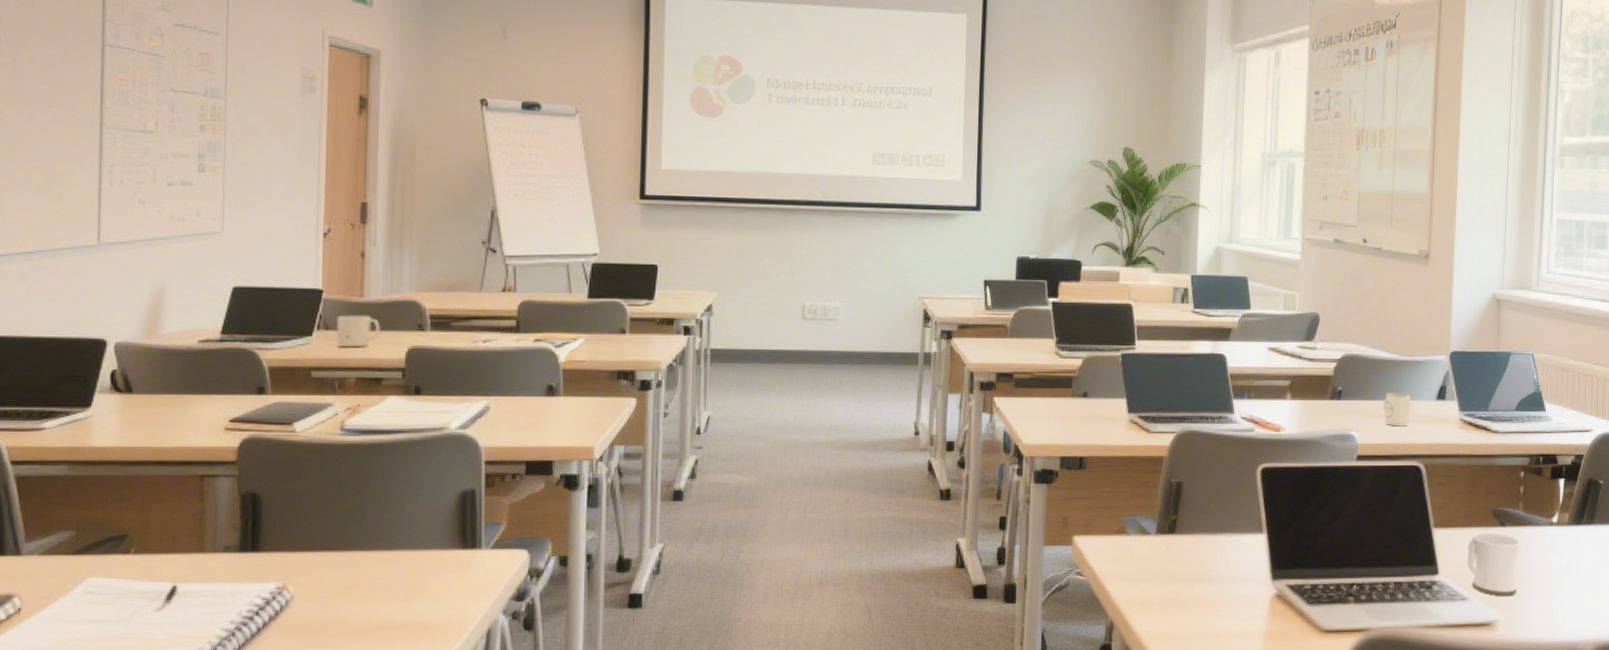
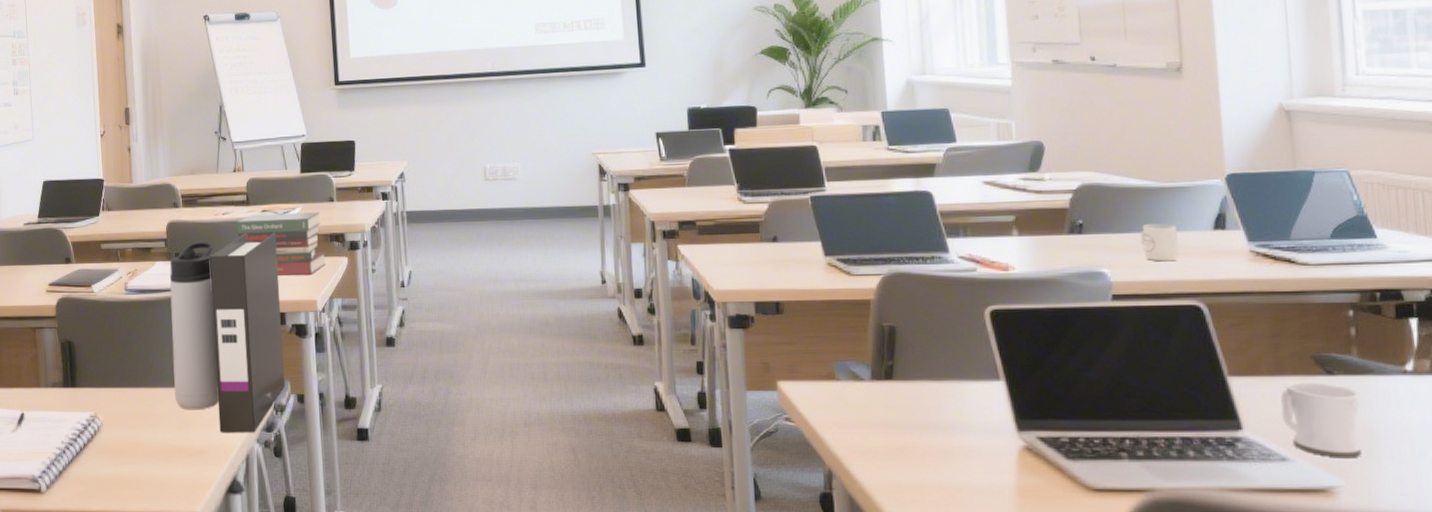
mug: present [336,315,381,348] -> none [114,197,147,224]
thermos bottle: none [397,374,467,578] -> present [169,242,219,410]
binder: none [455,366,551,603] -> present [210,232,285,433]
books: none [500,344,609,417] -> present [236,212,326,275]

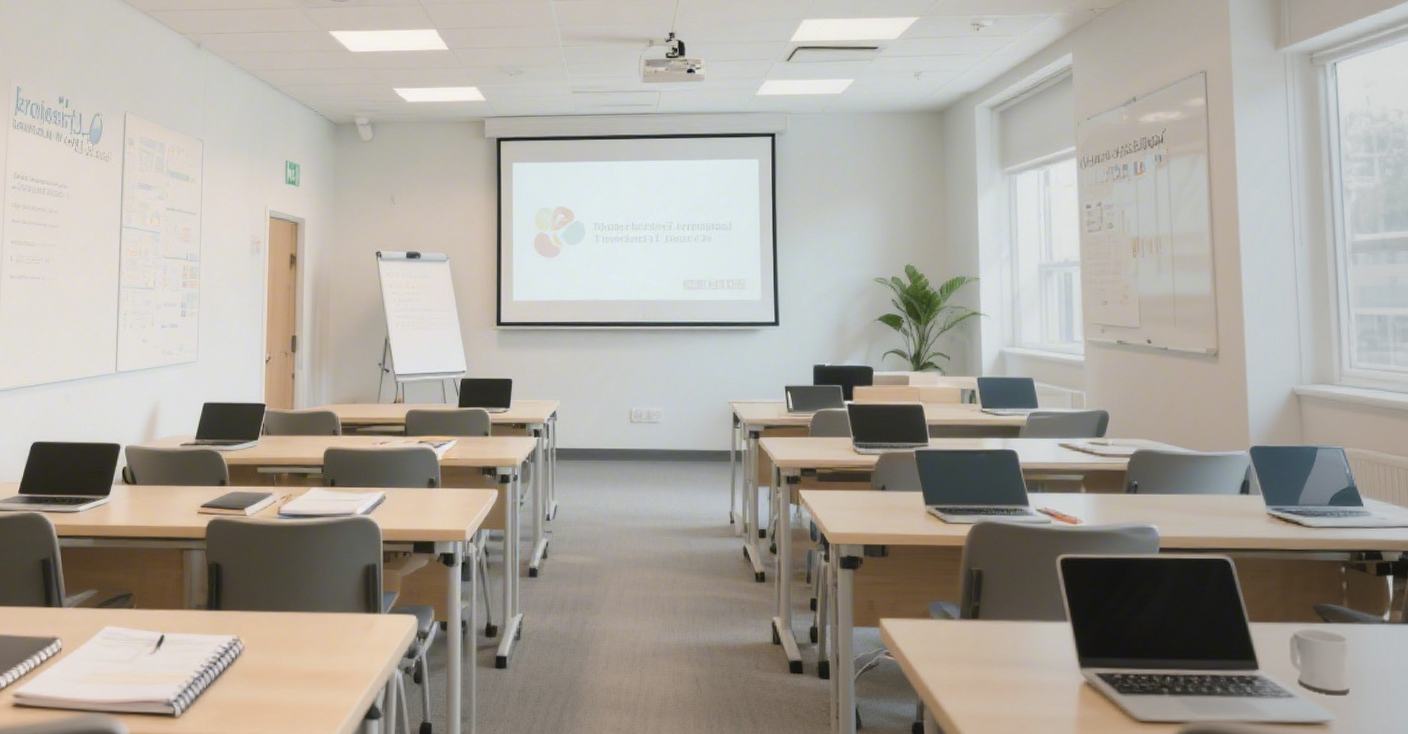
thermos bottle: present [169,242,219,410] -> none [319,470,368,636]
binder: present [210,232,285,433] -> none [362,463,431,659]
books: present [236,212,326,275] -> none [393,445,477,505]
mug: present [1140,224,1180,262] -> none [1183,487,1213,520]

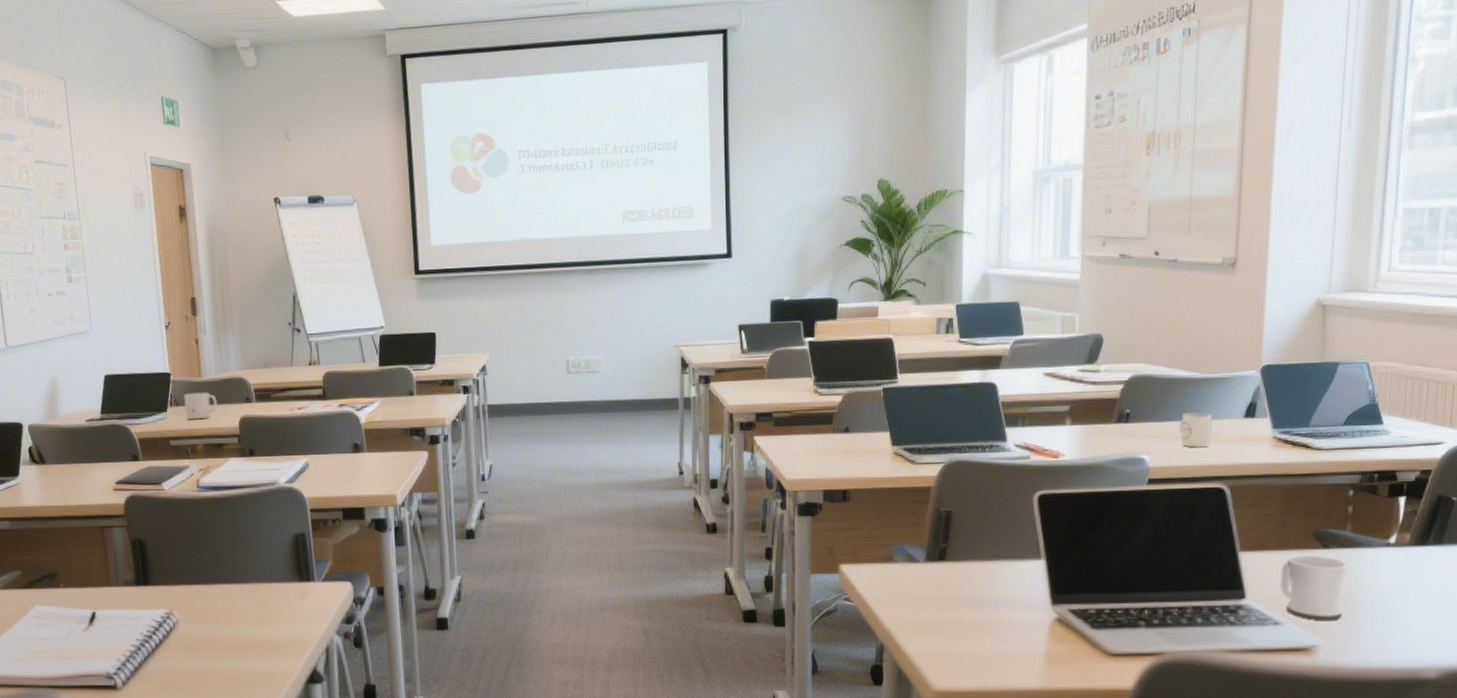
mug: none [274,423,306,449] -> present [183,392,218,420]
mug: none [1183,487,1213,520] -> present [1179,412,1213,448]

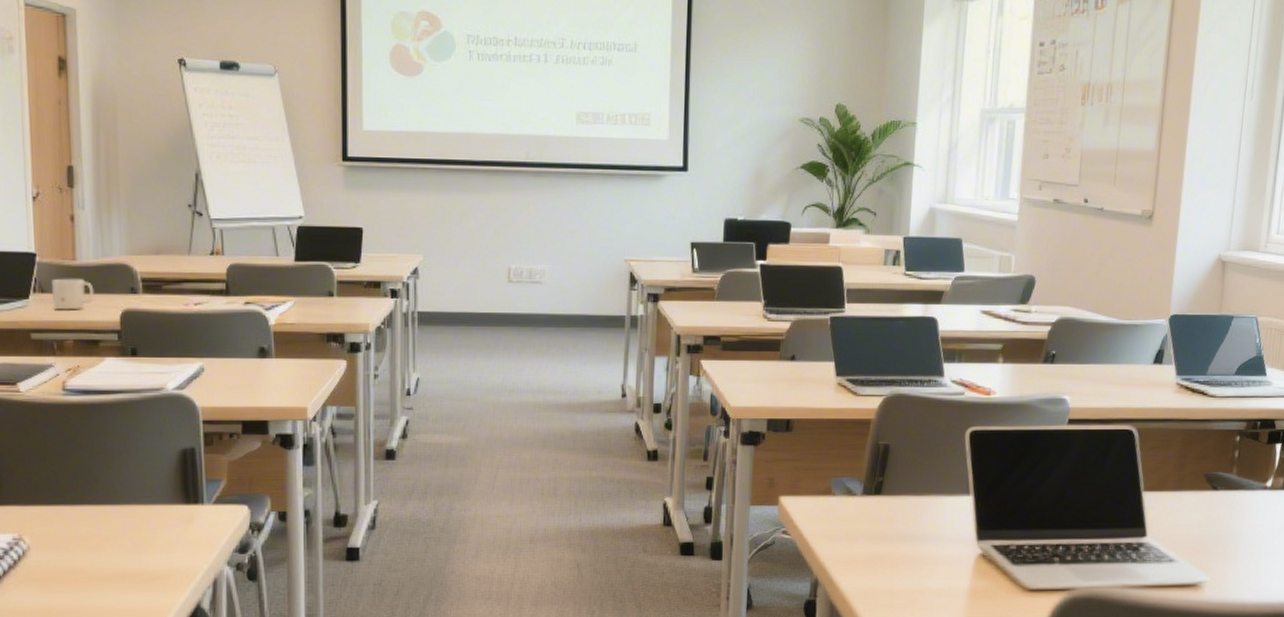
mug: present [1179,412,1213,448] -> none [1097,357,1127,391]
mug: present [1280,555,1348,620] -> none [1176,496,1232,558]

